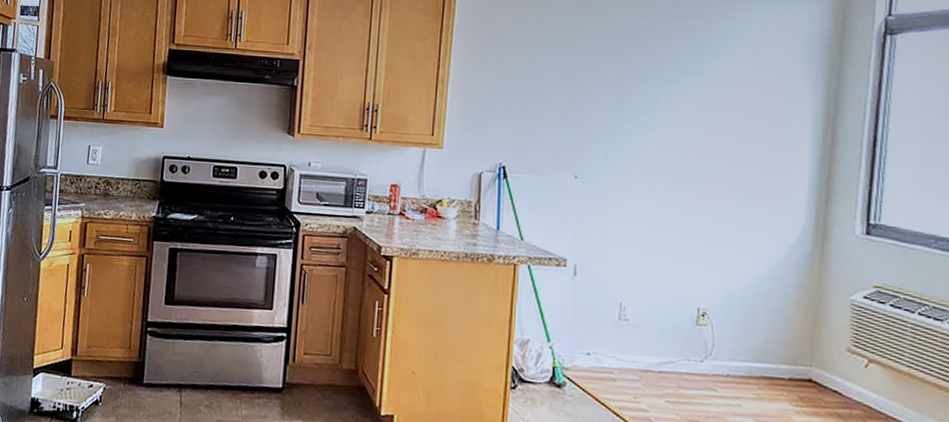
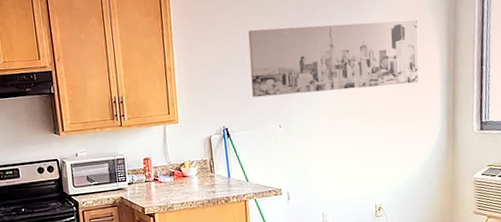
wall art: none [543,50,783,153] -> present [248,20,419,98]

